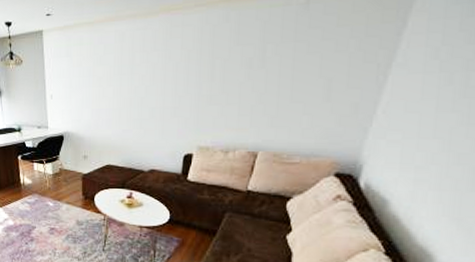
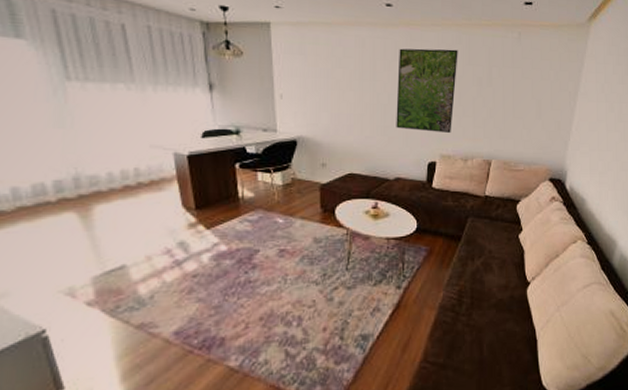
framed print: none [152,29,225,123] -> present [396,48,458,133]

